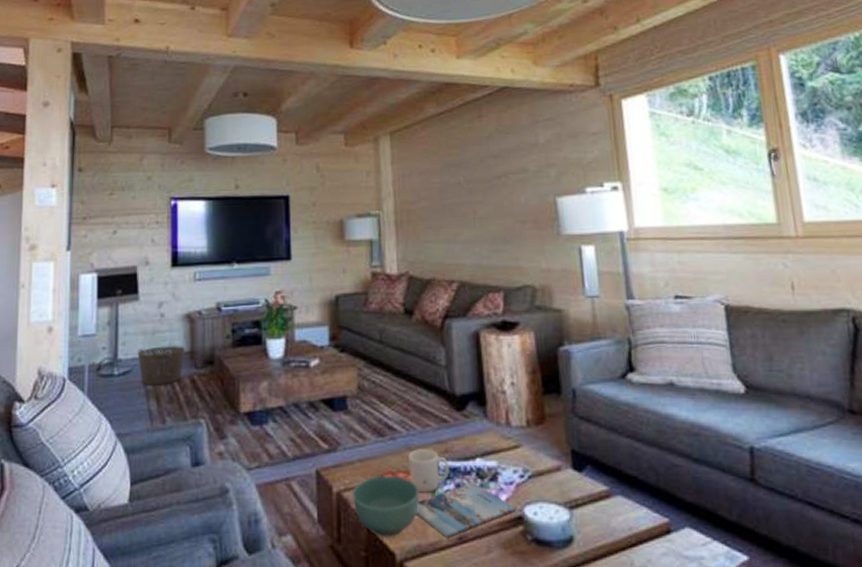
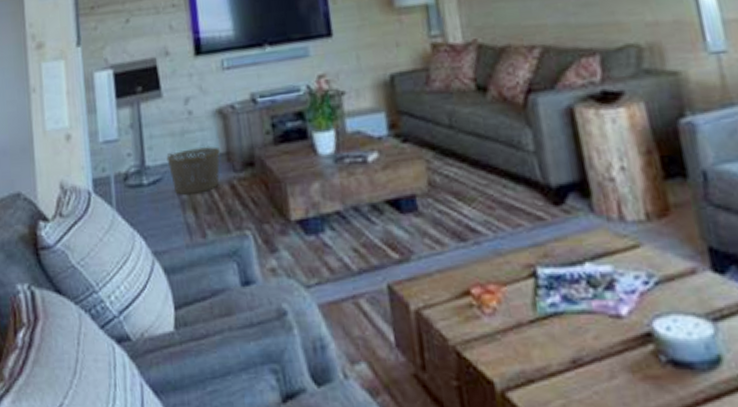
bowl: present [352,476,419,537] -> none [434,288,517,363]
mug: present [407,449,449,493] -> none [498,254,552,308]
magazine: present [416,483,516,538] -> none [514,293,642,361]

